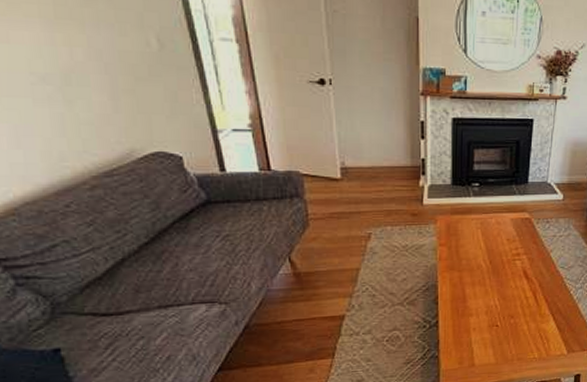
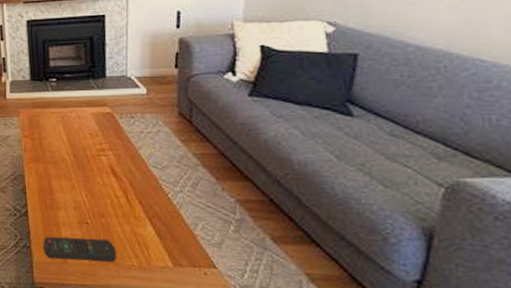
remote control: none [452,338,521,365] -> present [43,236,116,262]

